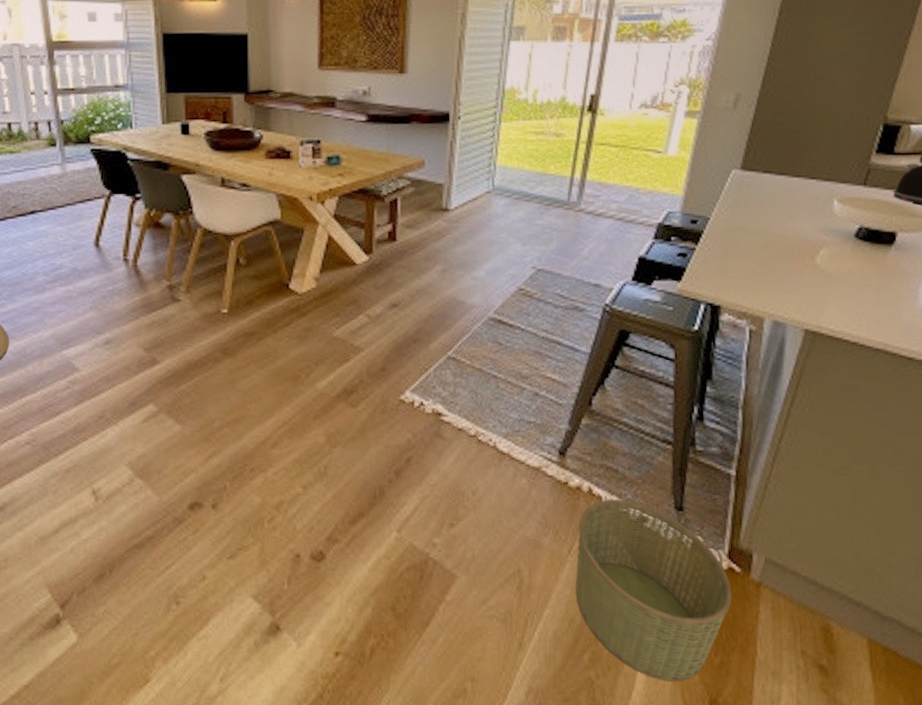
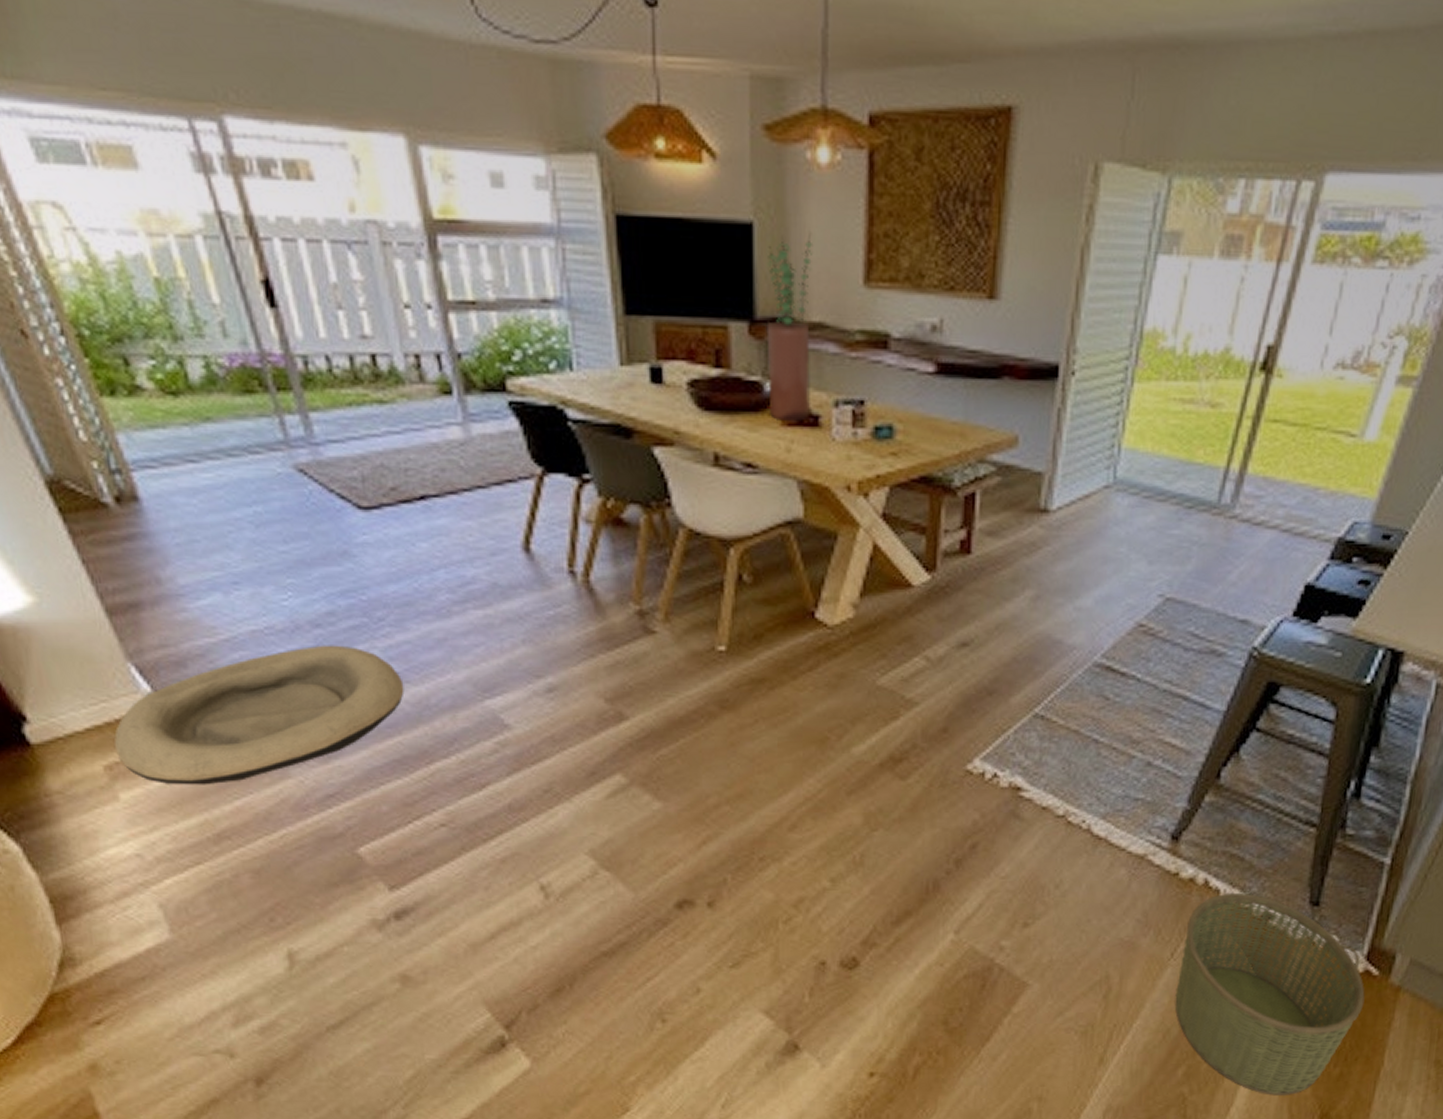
vase: none [257,38,286,156] -> present [768,232,814,423]

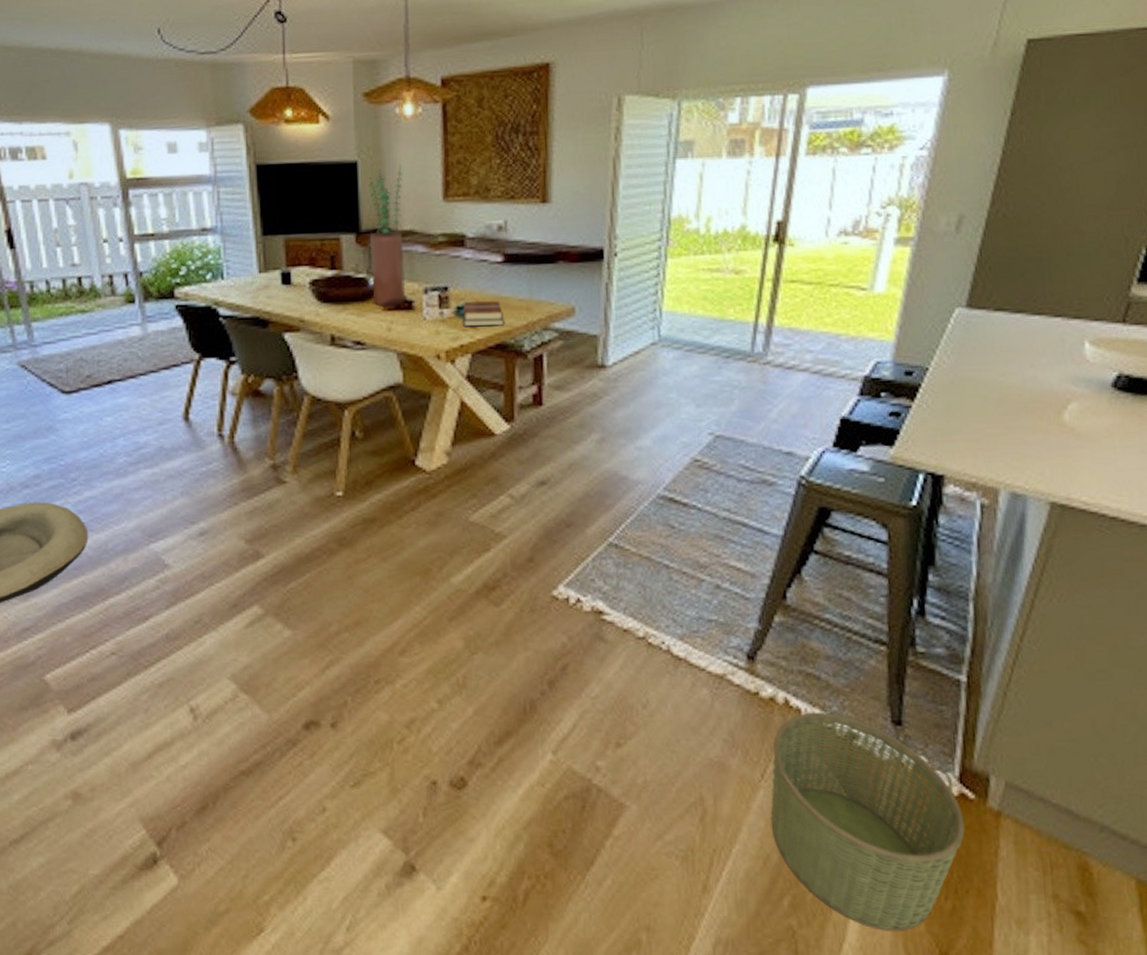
books: none [880,420,932,454] -> present [462,301,505,327]

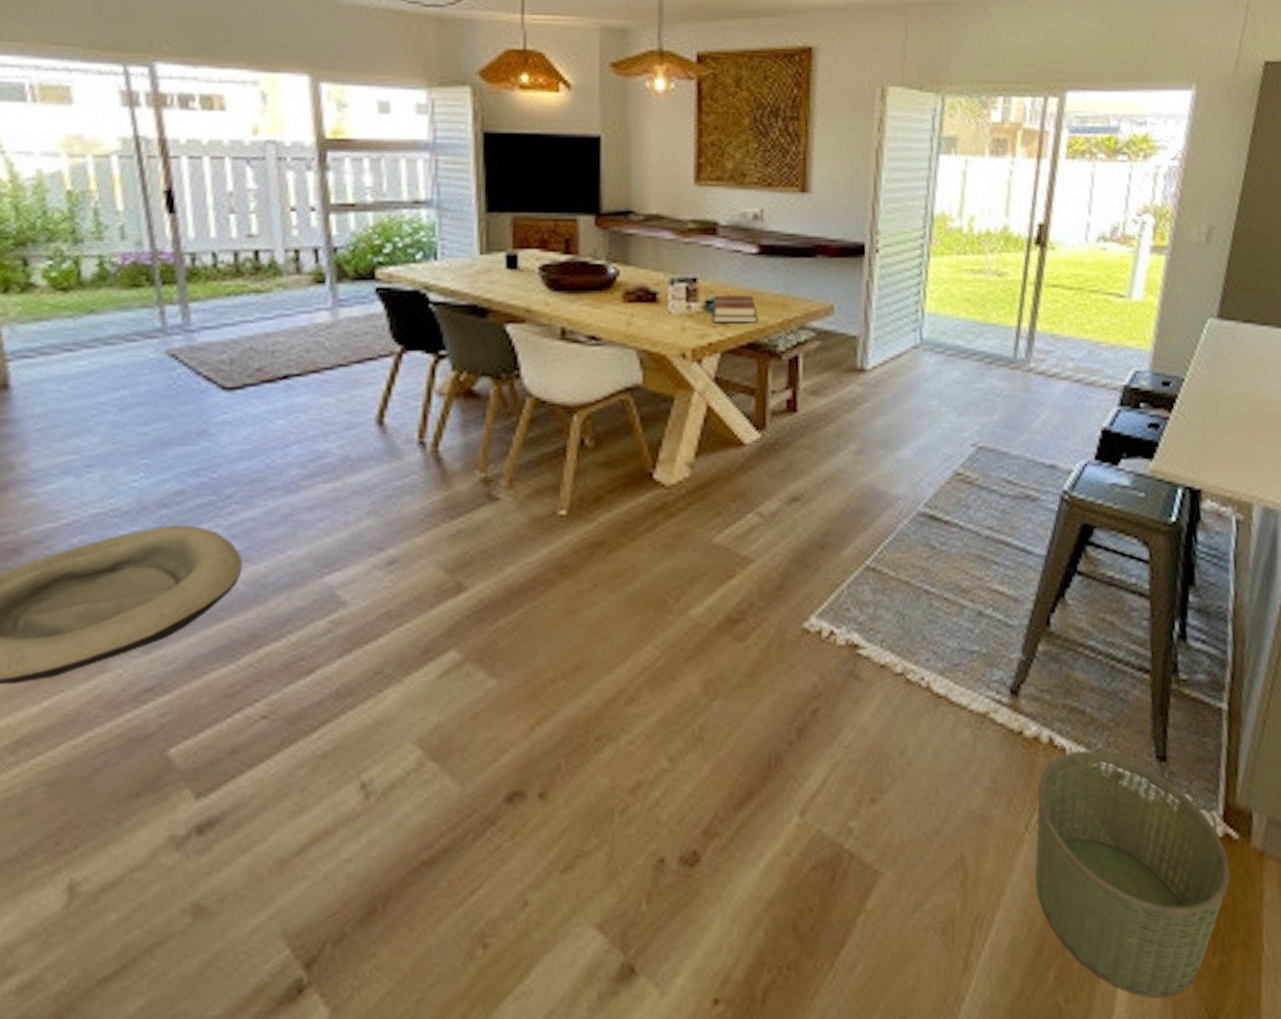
vase: present [369,165,406,308] -> none [611,143,652,299]

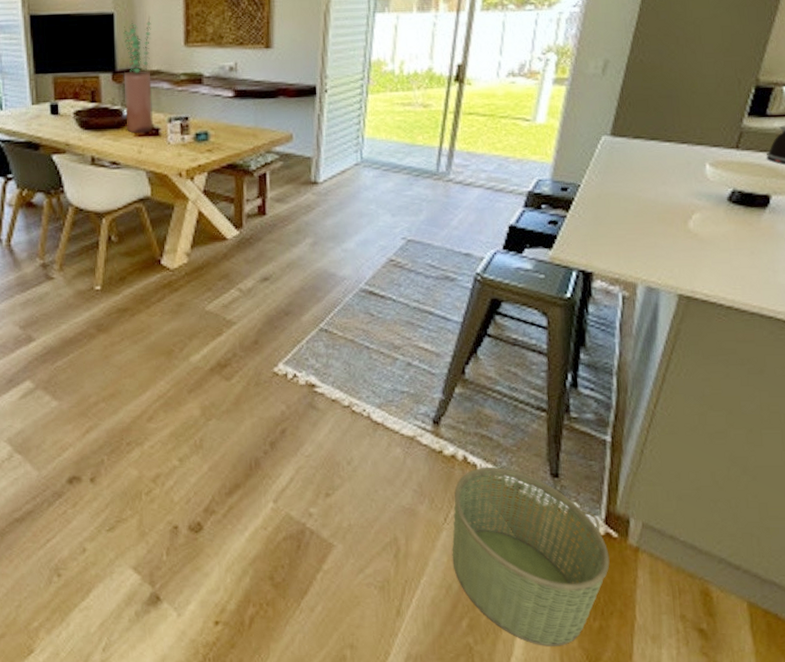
vase: none [611,143,652,299] -> present [123,16,154,134]
books: present [711,294,758,323] -> none [200,129,235,150]

